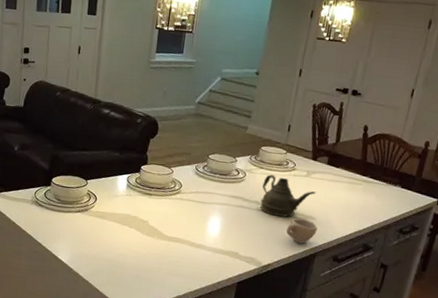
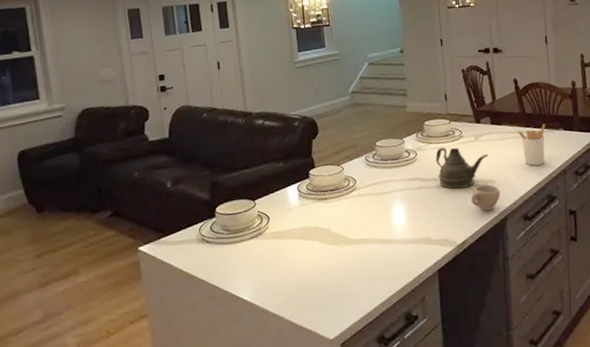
utensil holder: none [350,176,383,215] -> present [517,123,545,166]

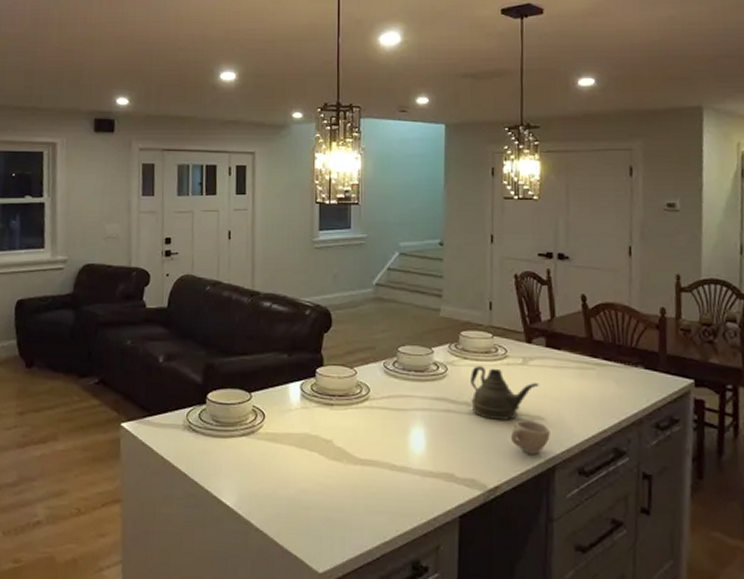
utensil holder: present [517,123,545,166] -> none [580,356,619,408]

